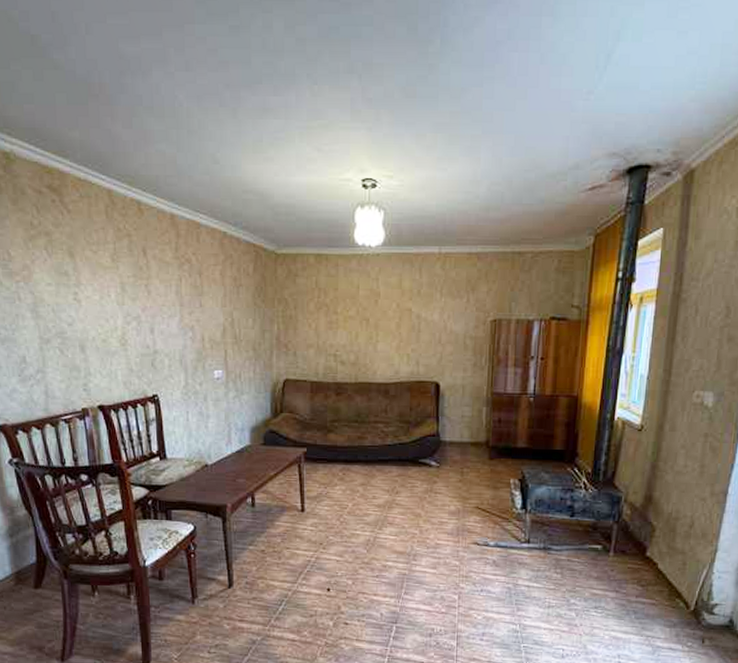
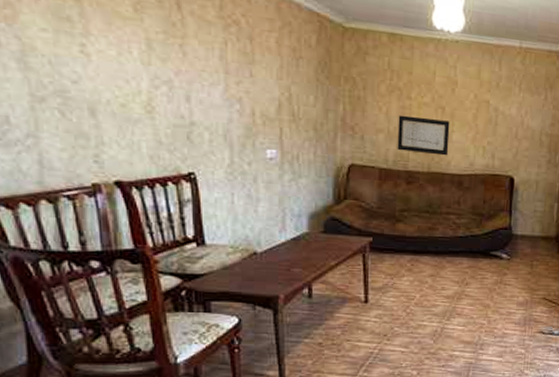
wall art: none [326,329,375,366] -> present [397,115,450,156]

